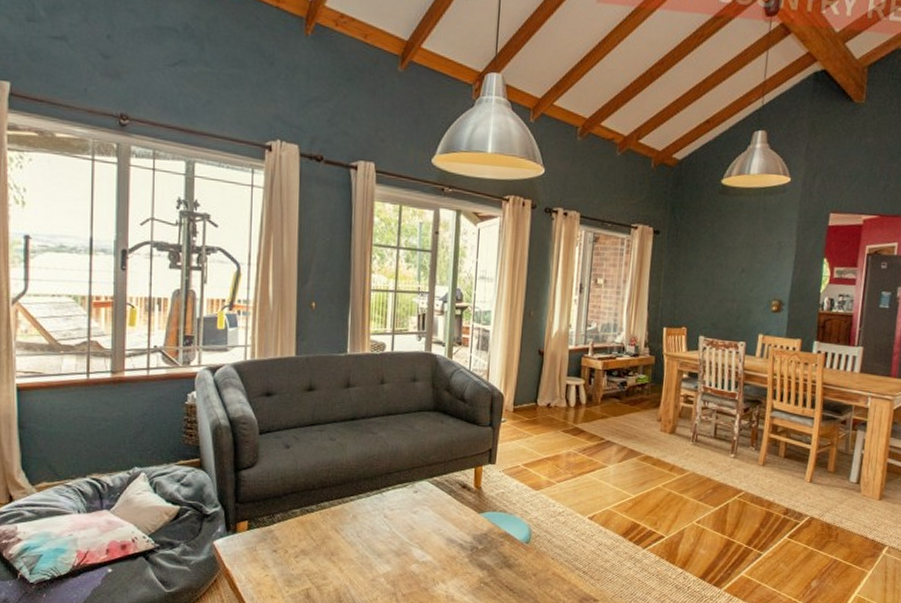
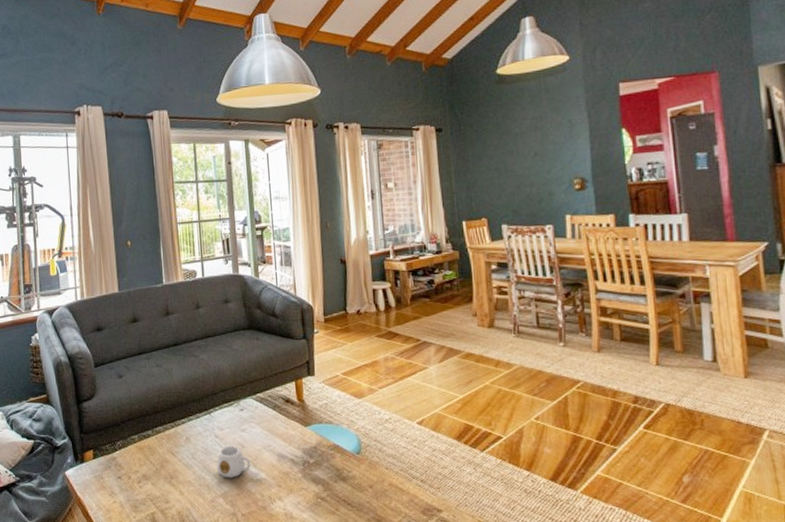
mug: none [381,526,417,559] -> present [216,445,250,478]

